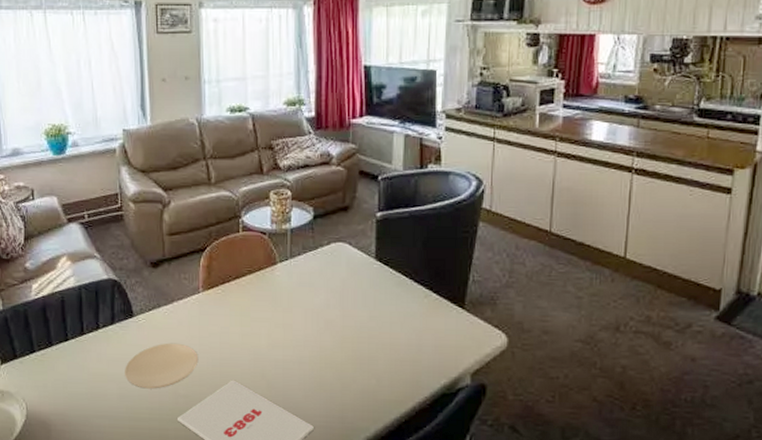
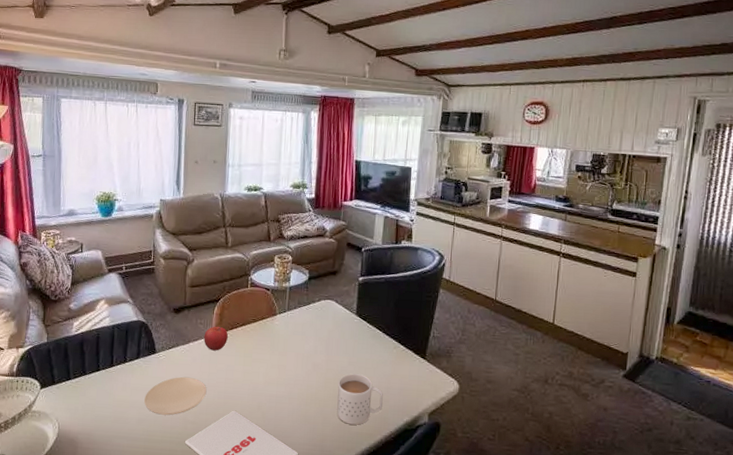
fruit: none [190,280,220,311] -> present [204,326,229,351]
mug: none [358,329,414,391] -> present [337,373,383,425]

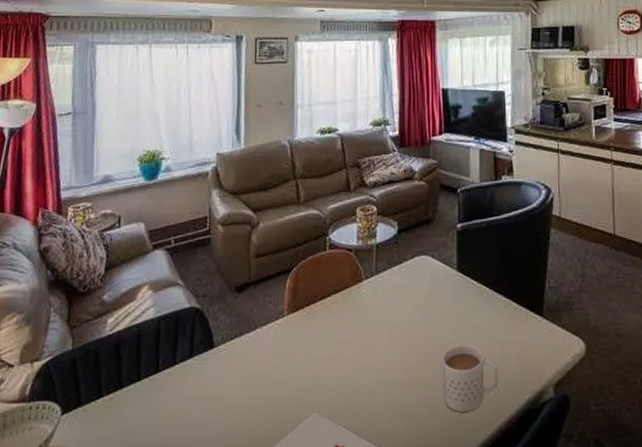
plate: present [144,376,207,416] -> none [200,374,280,431]
fruit: present [204,326,229,351] -> none [274,303,305,336]

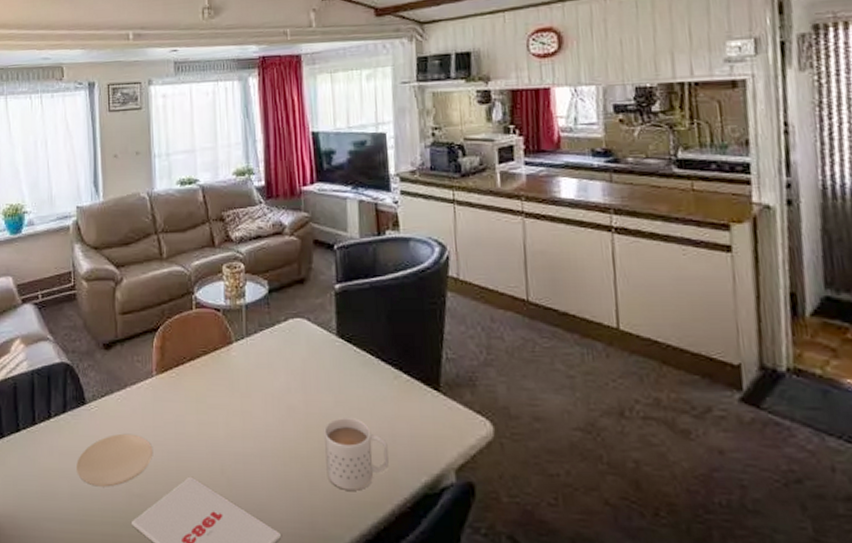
plate: none [200,374,280,431] -> present [76,433,153,487]

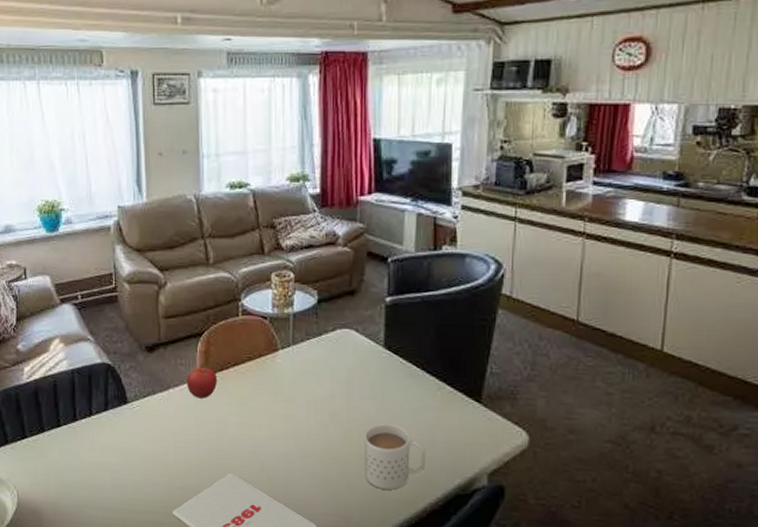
plate: present [76,433,153,487] -> none [118,431,195,480]
fruit: none [143,363,174,396] -> present [187,367,218,399]

